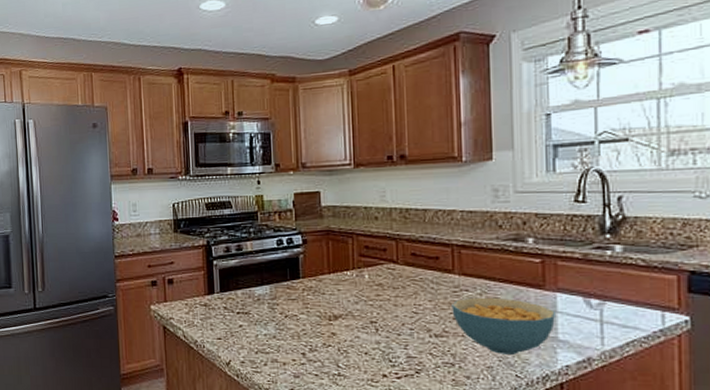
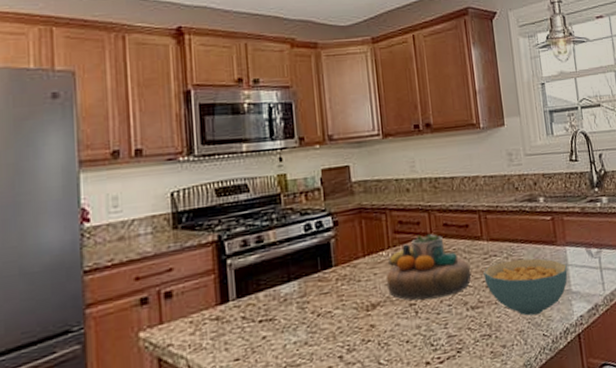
decorative bowl: none [349,260,438,321] -> present [386,233,472,301]

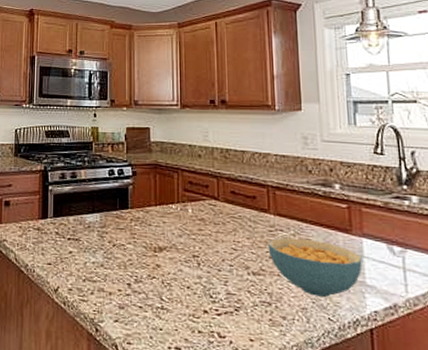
decorative bowl: present [386,233,472,301] -> none [173,196,255,257]

